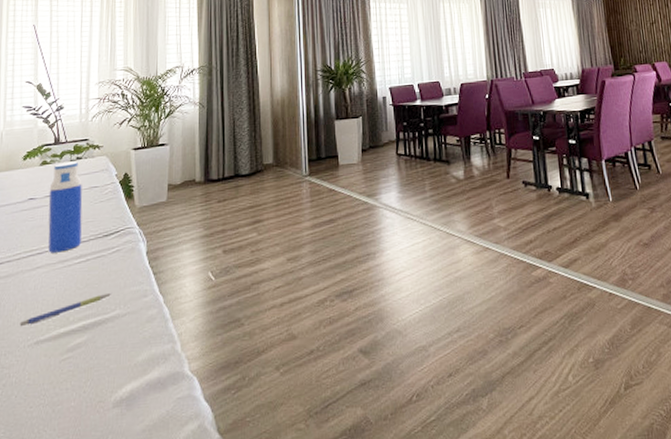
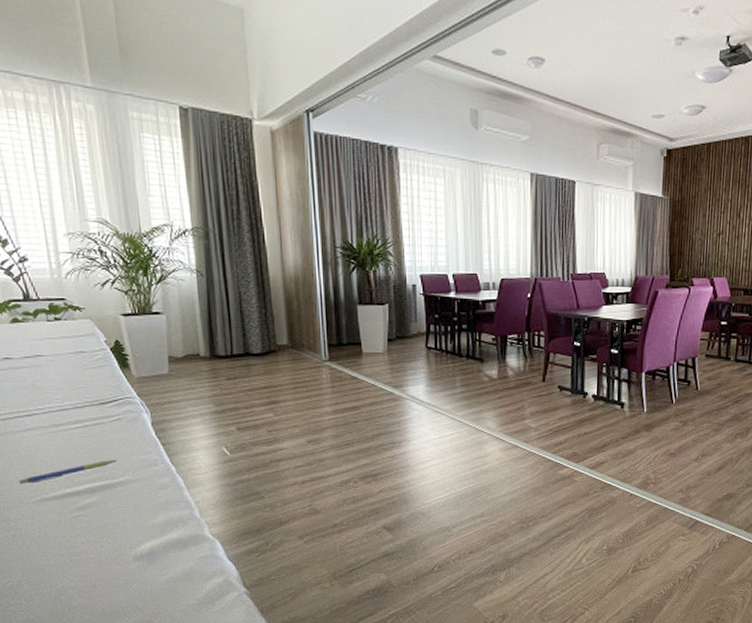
water bottle: present [48,162,83,253] -> none [26,323,76,416]

